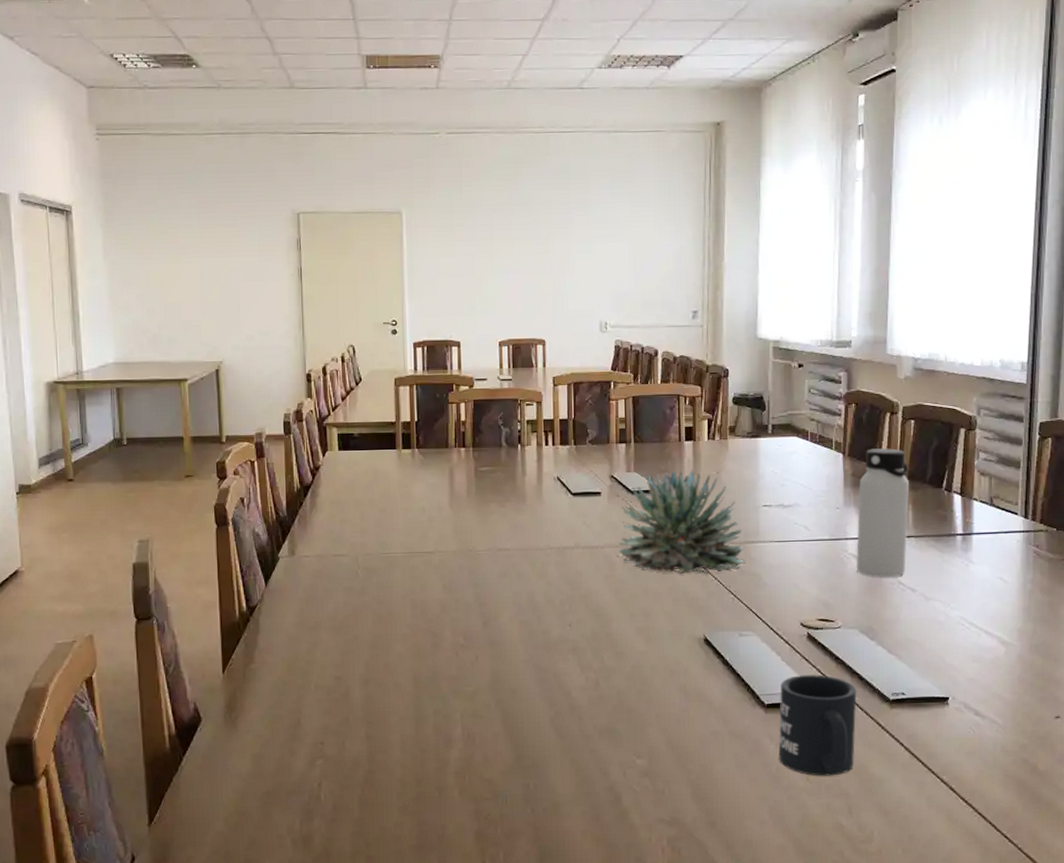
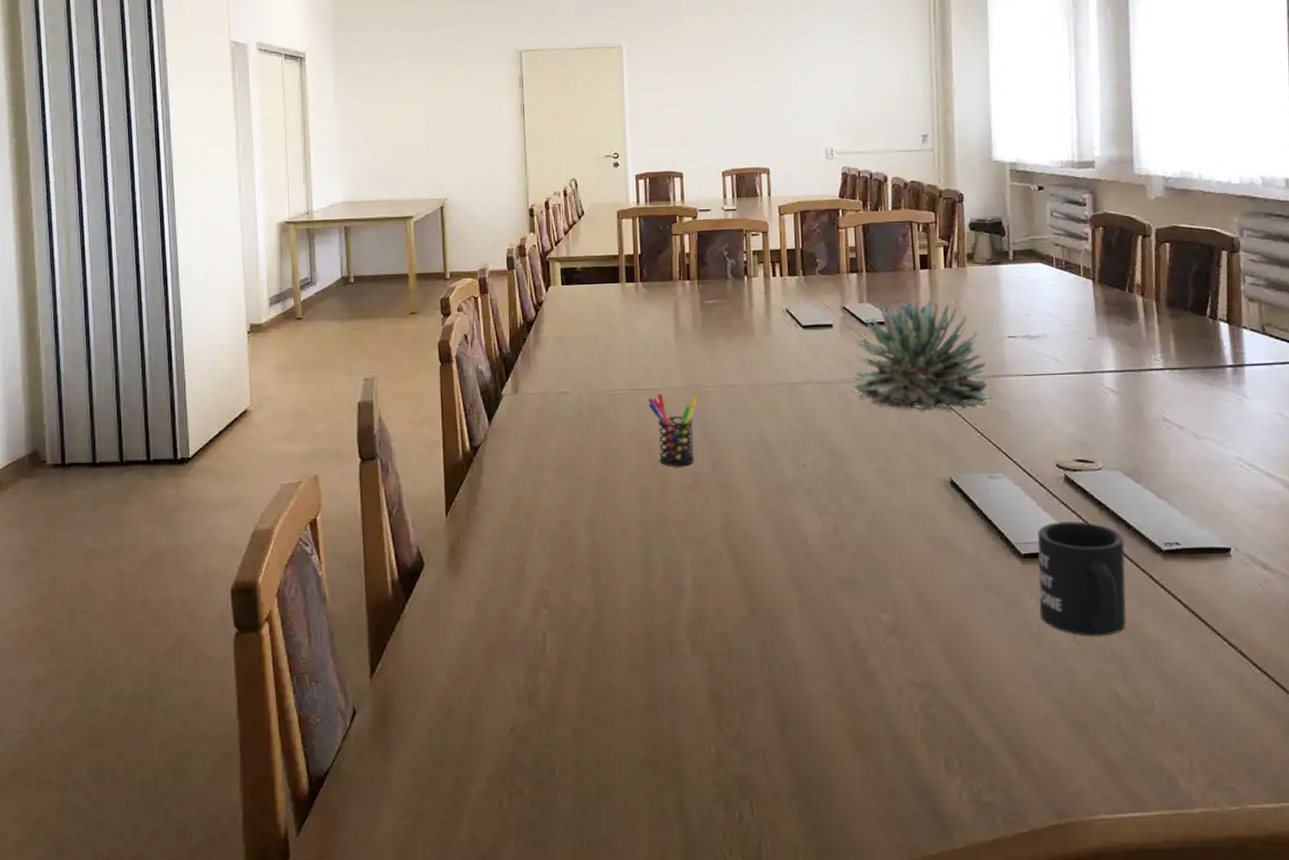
pen holder: none [422,555,471,625] -> present [648,392,698,466]
water bottle: present [857,448,909,578] -> none [1112,273,1171,414]

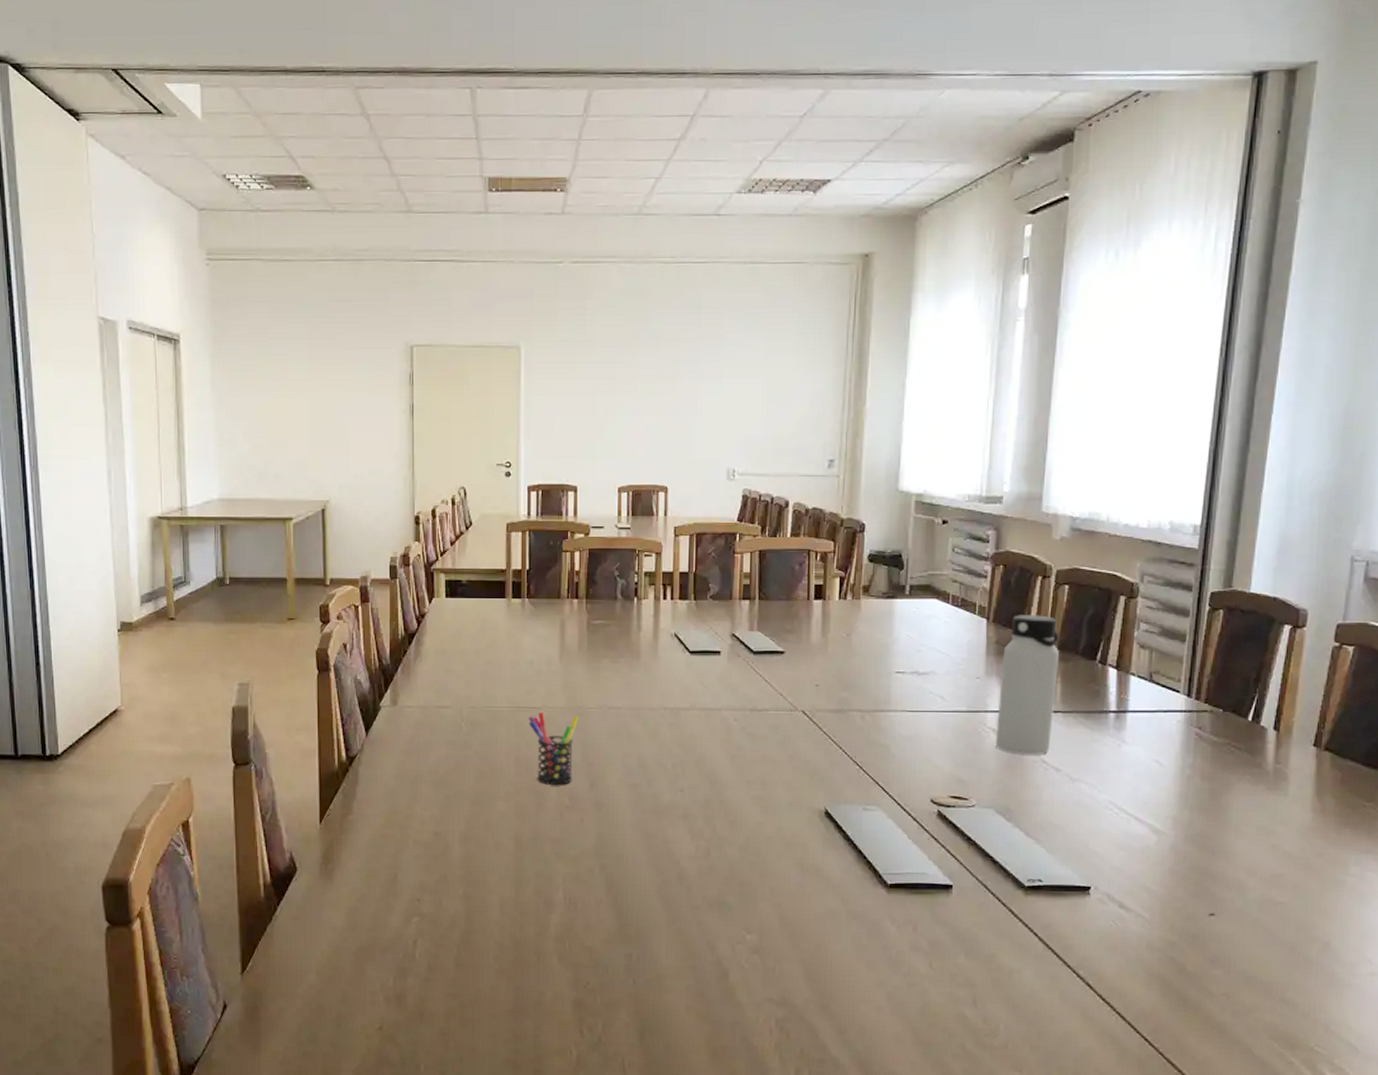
succulent plant: present [853,299,993,411] -> none [737,630,875,742]
mug: present [1037,520,1127,636] -> none [900,854,989,964]
water bottle: none [1112,273,1171,414] -> present [996,615,1059,755]

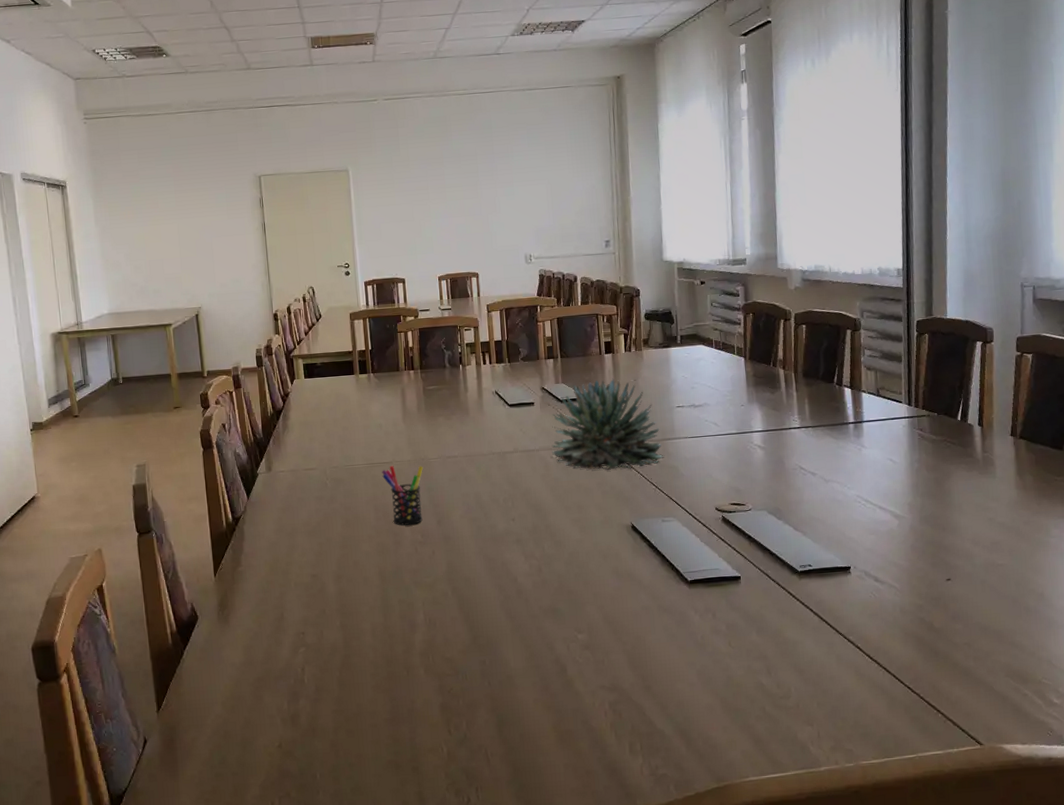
succulent plant: none [737,630,875,742] -> present [551,378,665,470]
water bottle: present [996,615,1059,755] -> none [760,350,806,464]

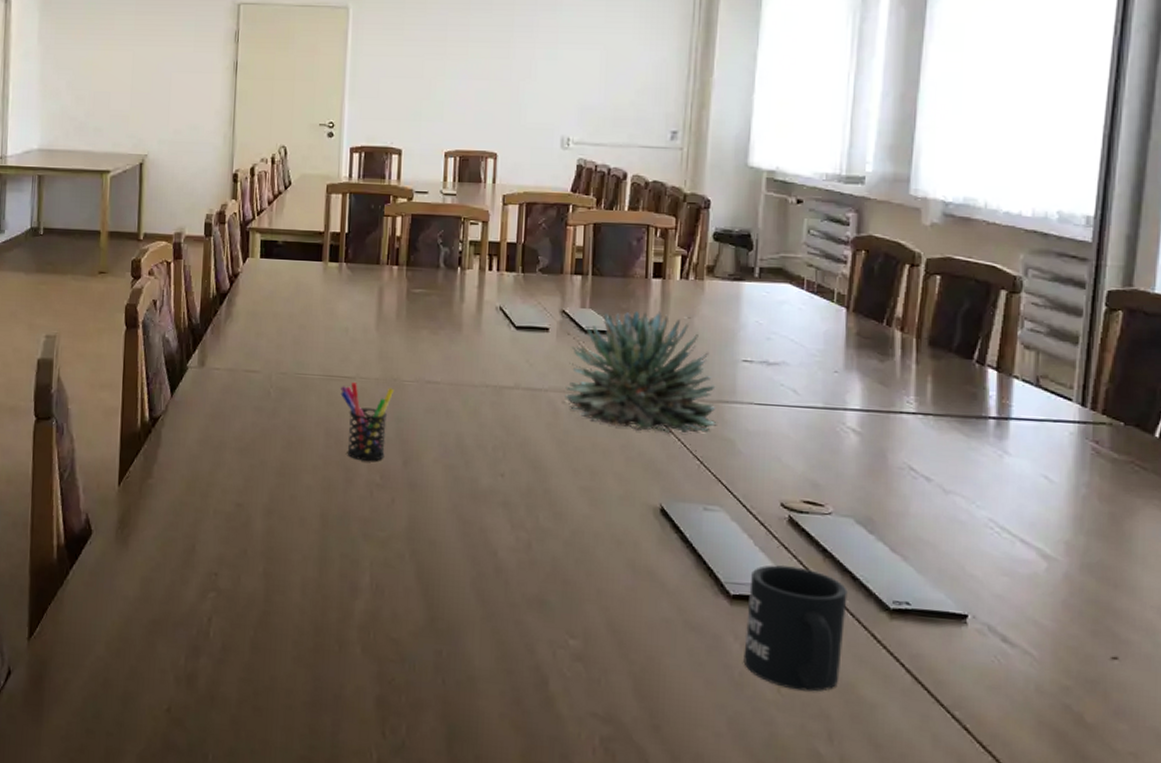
mug: none [701,552,770,642] -> present [743,564,848,692]

